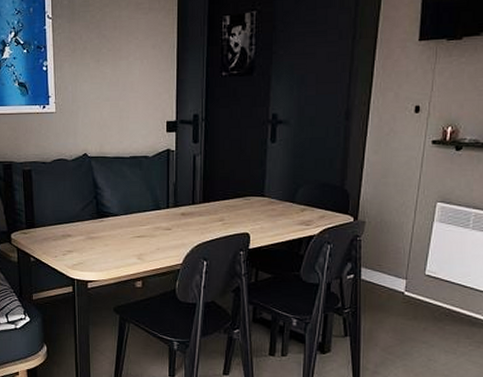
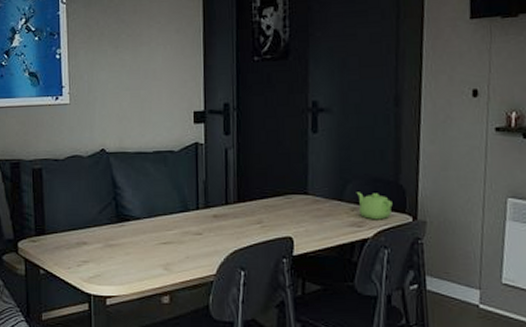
teapot: none [306,195,337,220] -> present [356,192,393,220]

